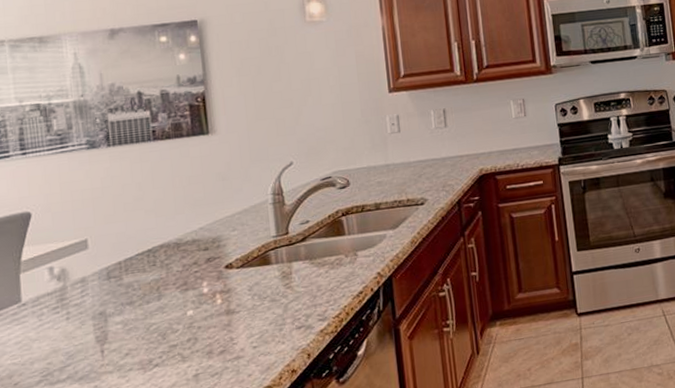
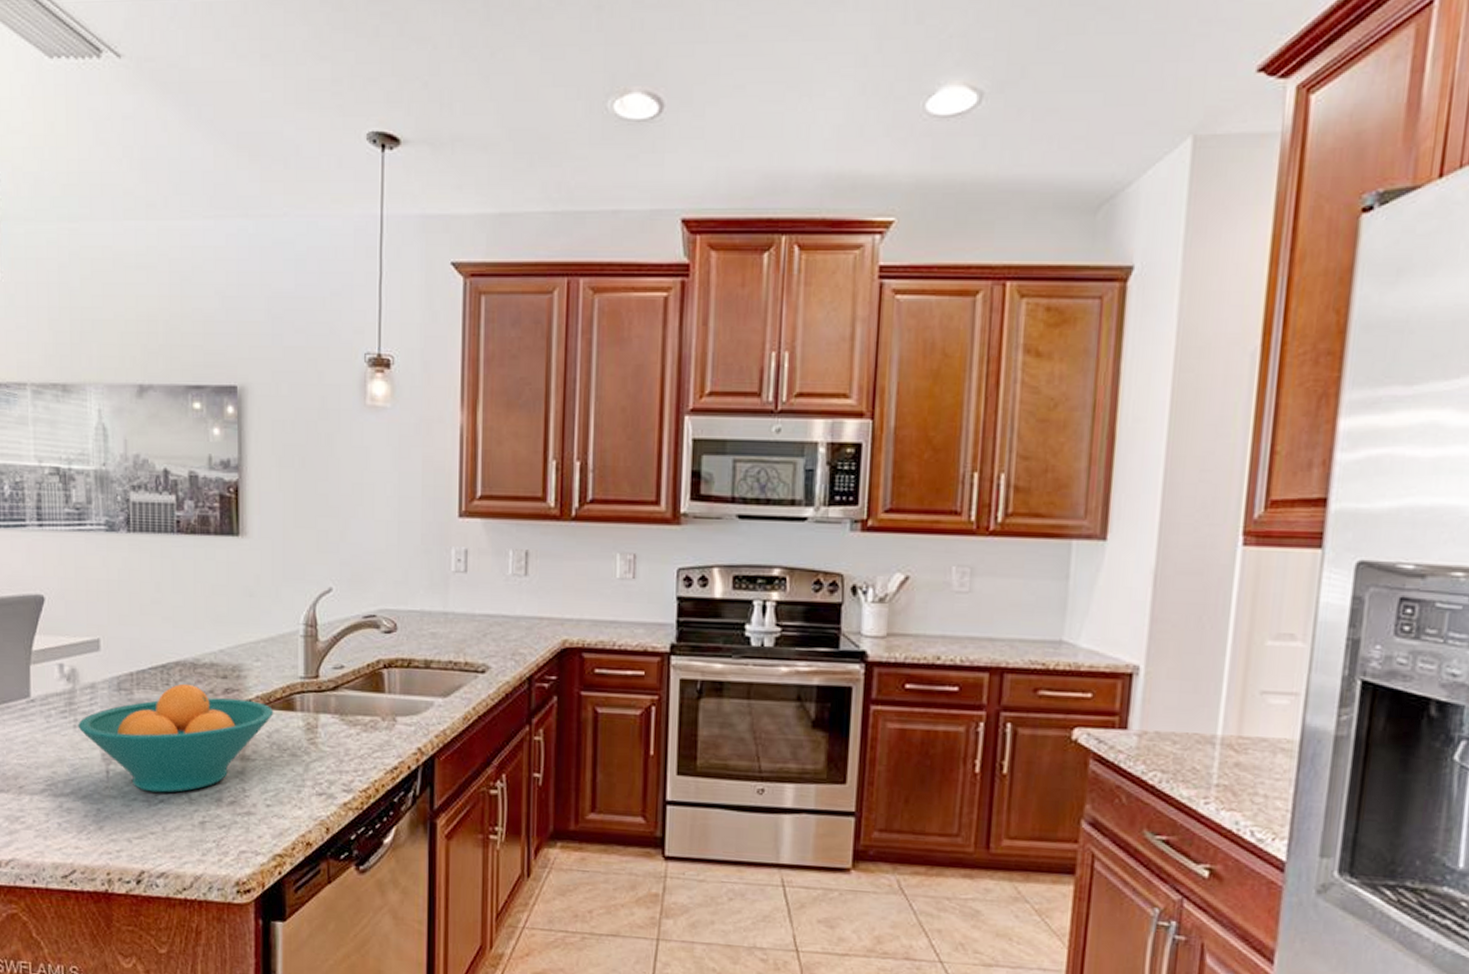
fruit bowl: none [70,261,253,361] -> present [78,683,274,793]

